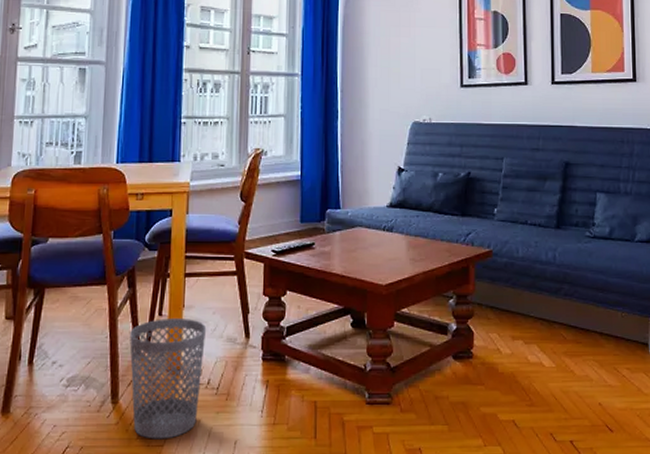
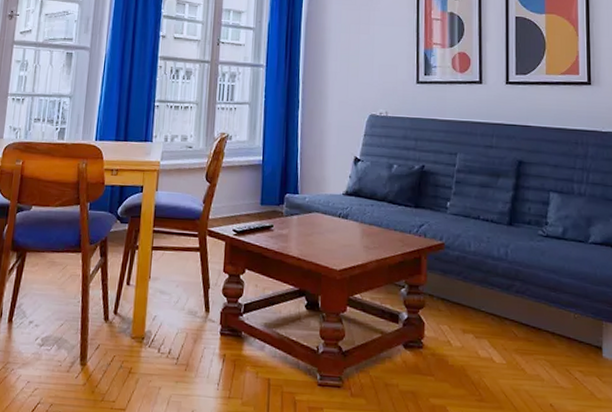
wastebasket: present [130,319,207,439] -> none [99,288,170,404]

